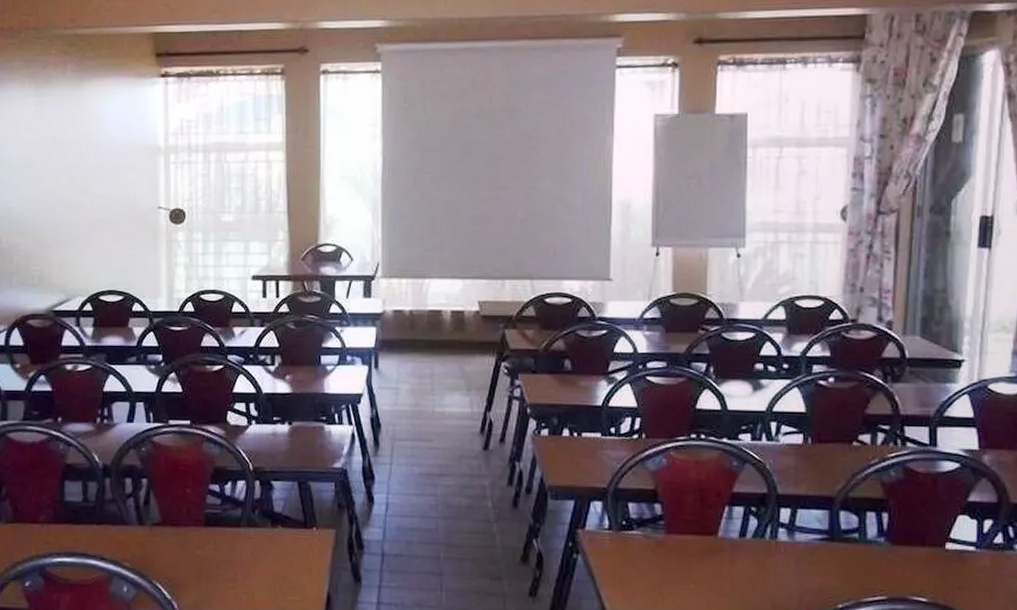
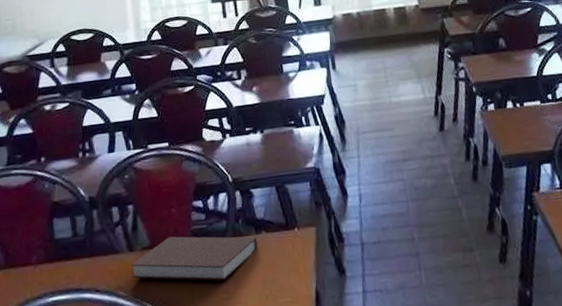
notebook: none [139,516,272,568] -> present [130,236,258,281]

